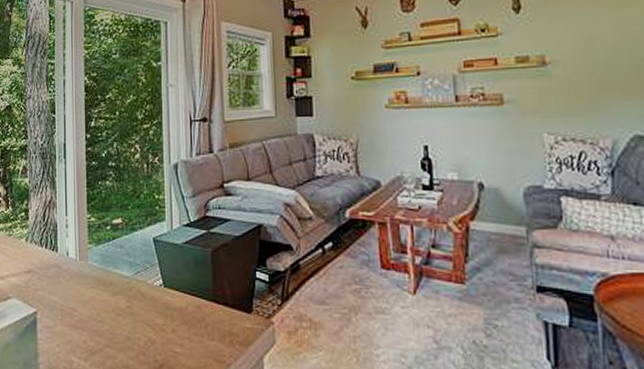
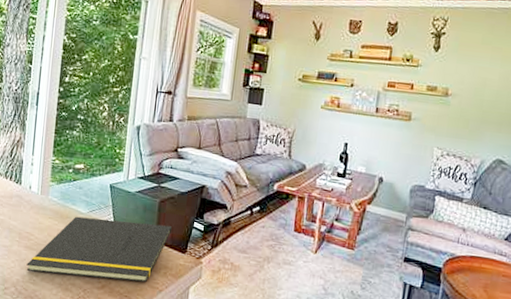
notepad: none [73,280,232,356] -> present [26,216,173,283]

